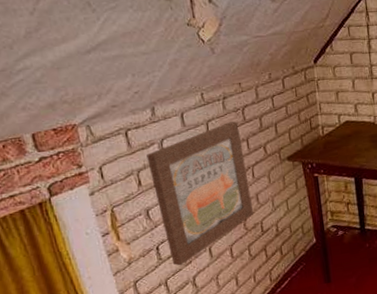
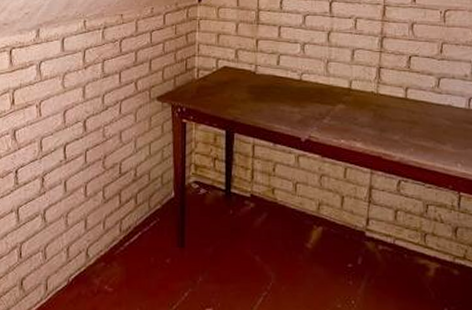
wall art: present [146,121,254,266] -> none [24,52,115,195]

